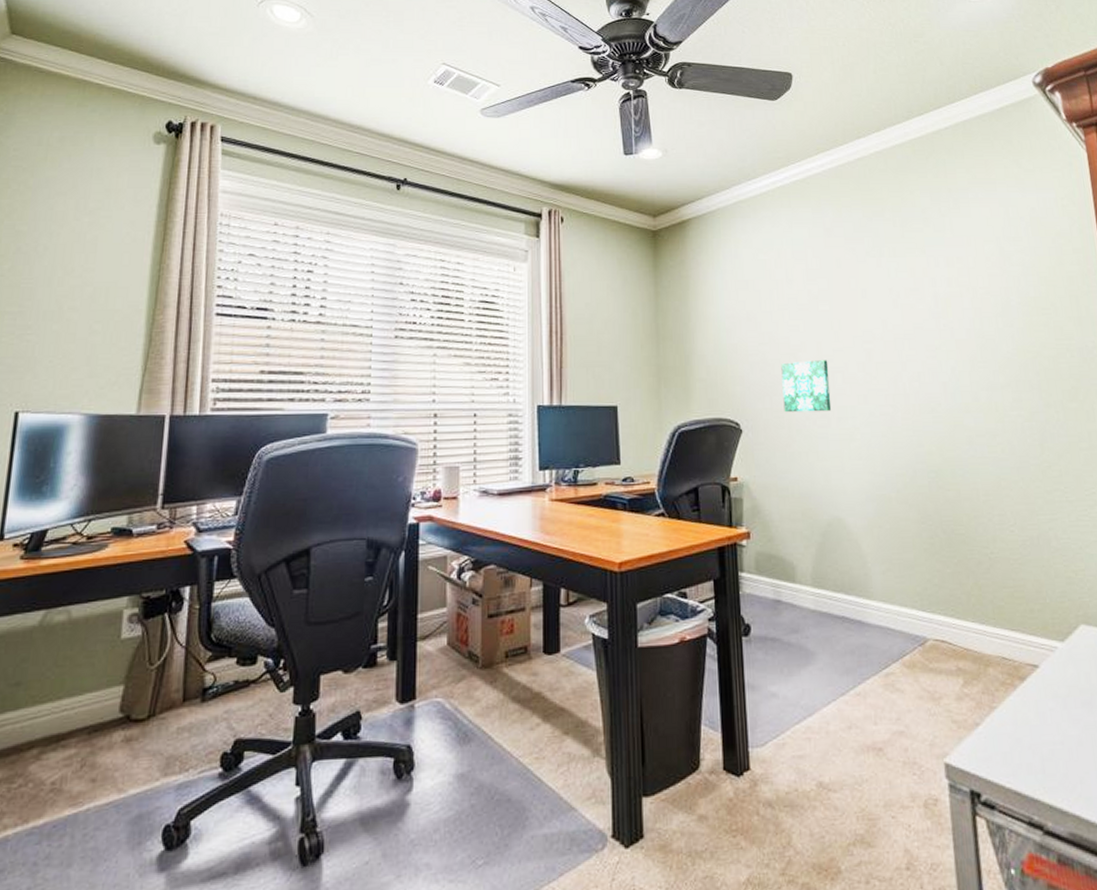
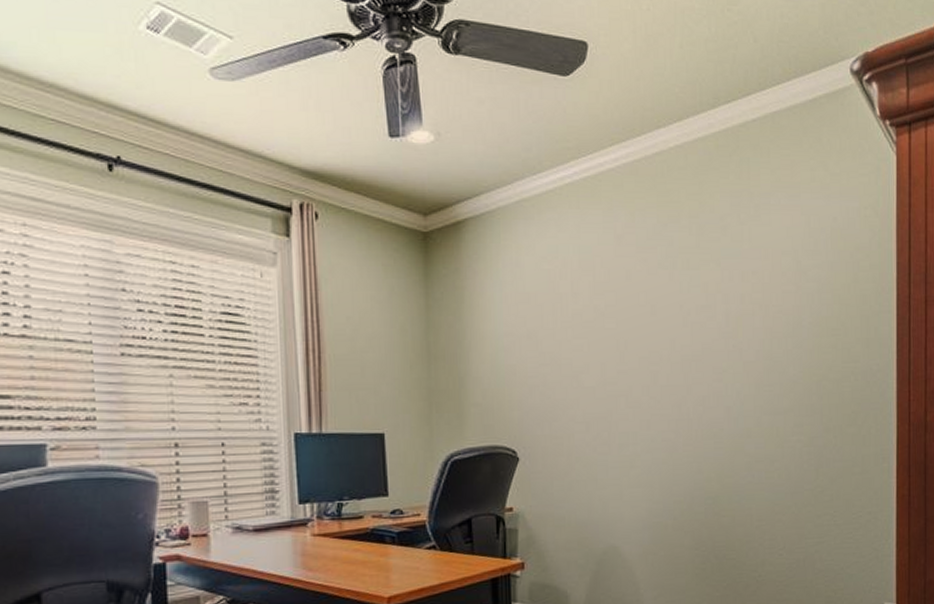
wall art: present [781,360,832,413] -> none [562,383,613,439]

